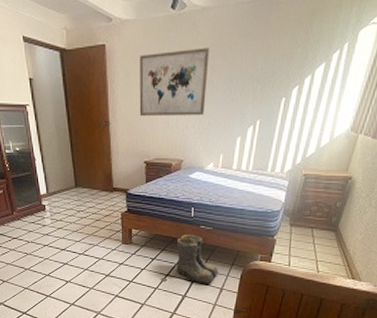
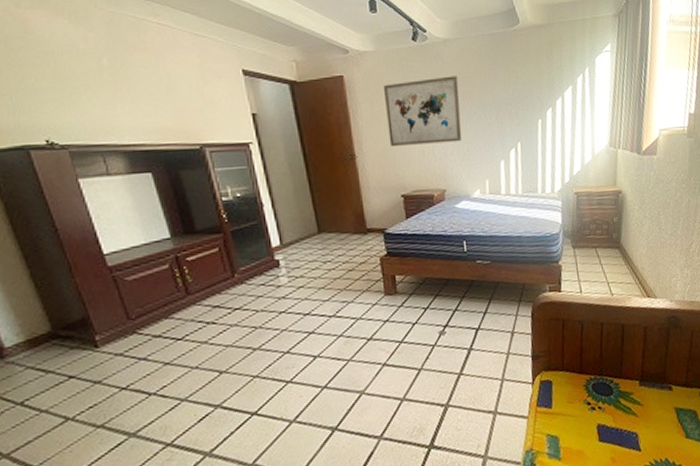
boots: present [176,235,219,285] -> none [451,272,506,331]

